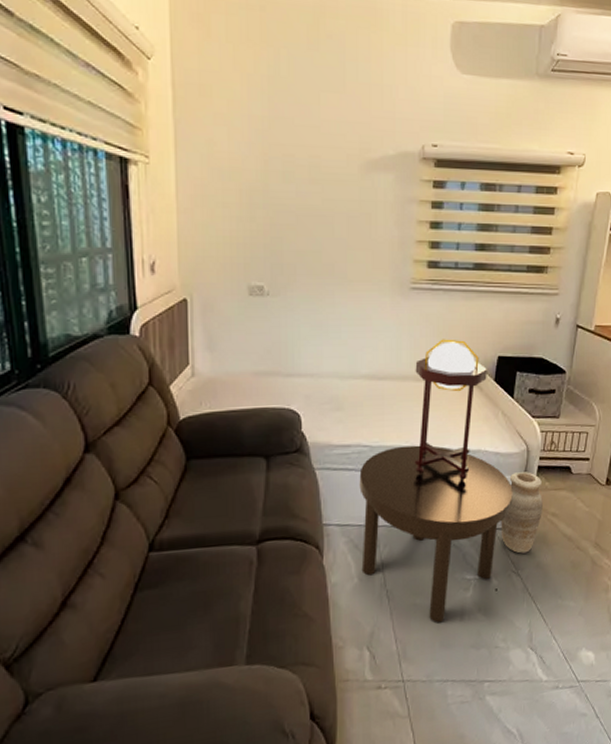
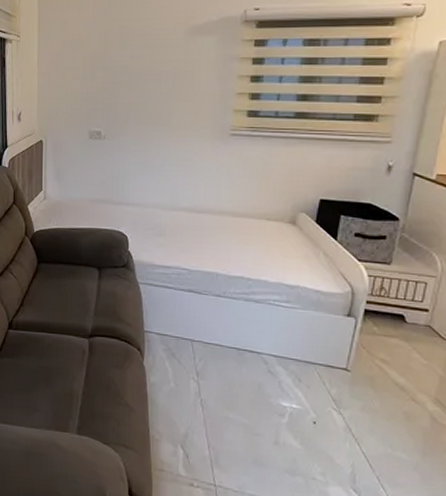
side table: present [359,445,513,623] -> none [178,273,335,441]
table lamp: present [415,339,487,481] -> none [231,180,308,313]
vase: present [501,472,543,554] -> none [320,312,370,393]

